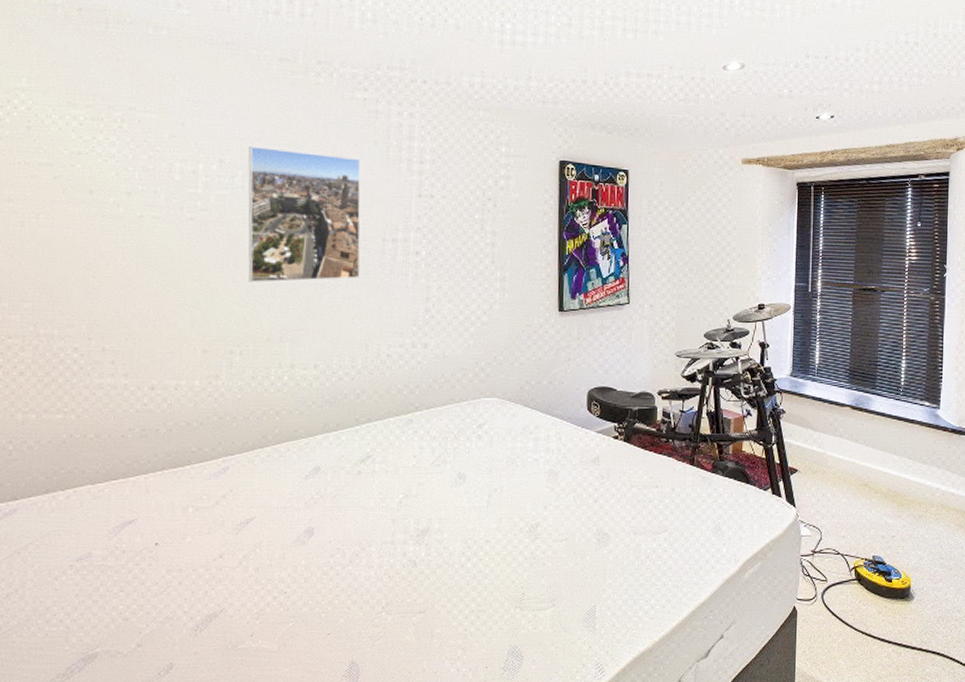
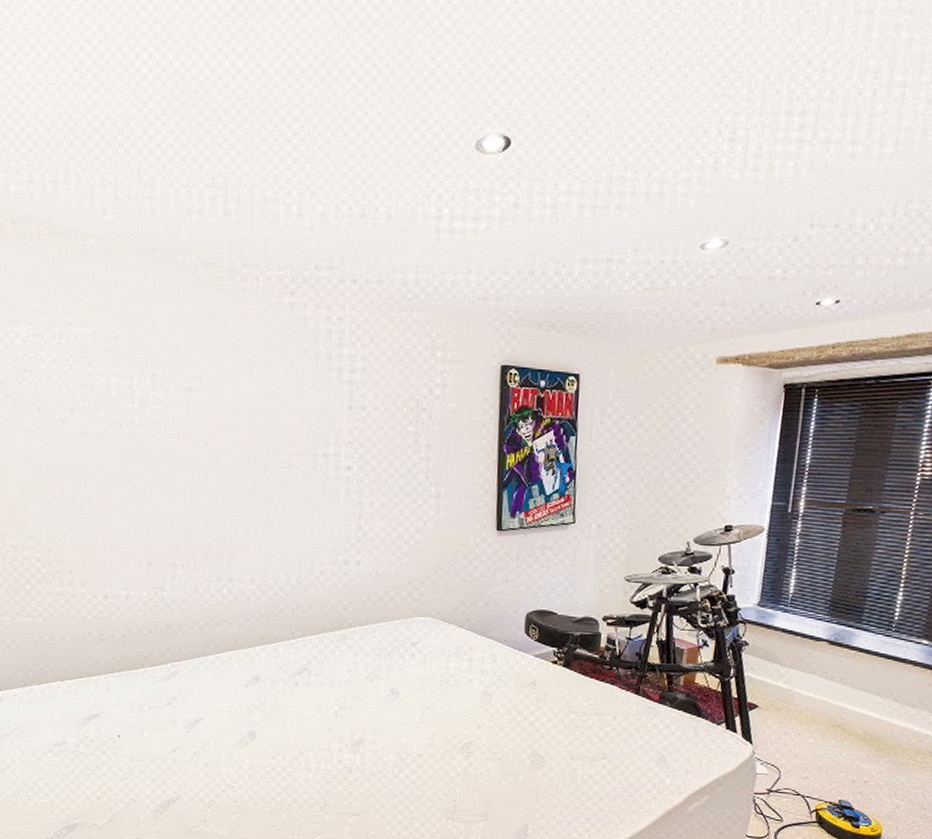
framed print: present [248,145,361,283] -> none [180,358,292,498]

